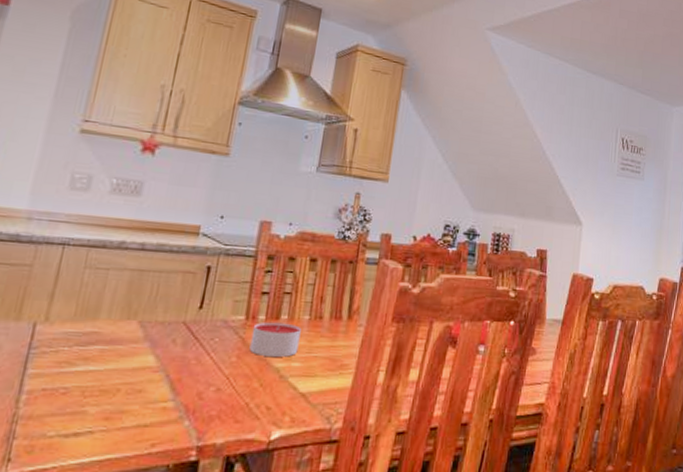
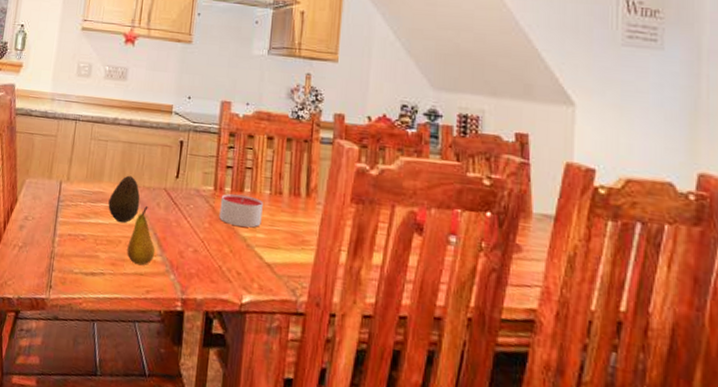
fruit: none [104,309,150,368] -> present [108,175,140,223]
fruit: none [127,343,167,415] -> present [127,205,156,266]

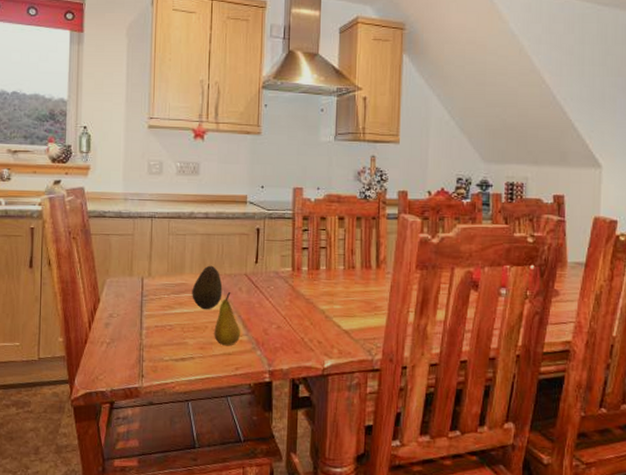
candle: present [219,193,263,228] -> none [298,272,338,301]

